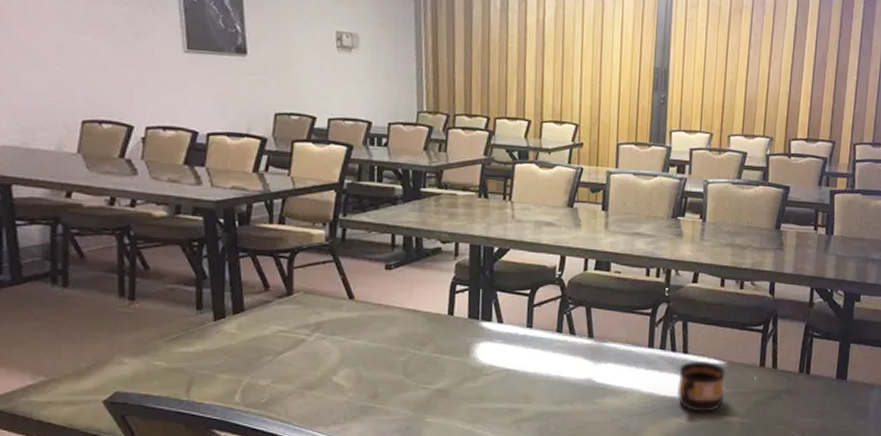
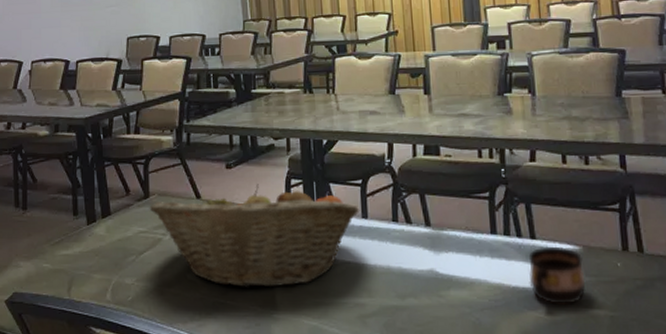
fruit basket: none [292,288,526,392] -> present [149,184,360,288]

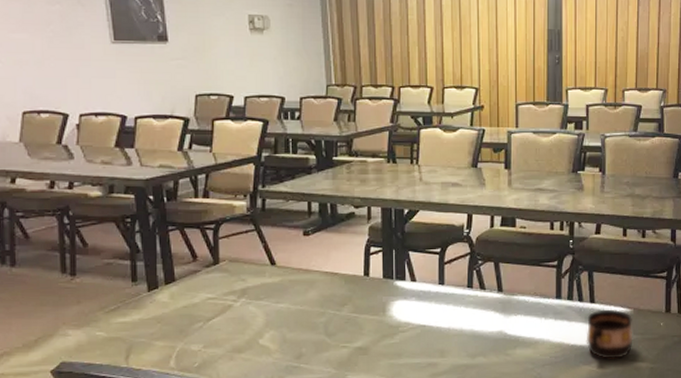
fruit basket: present [149,184,360,288] -> none [219,251,437,352]

